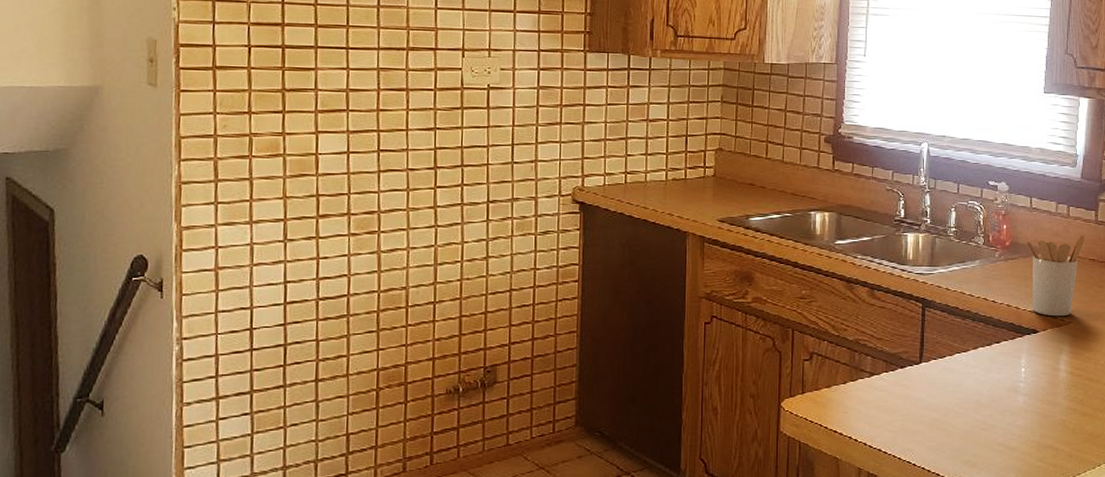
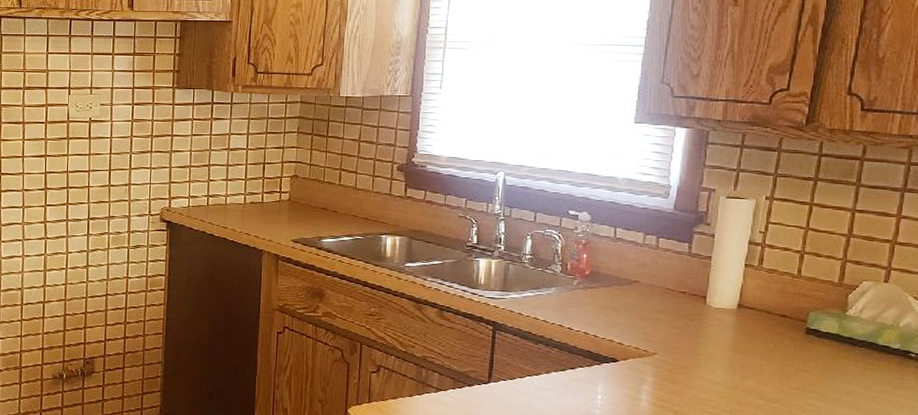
utensil holder: present [1026,235,1085,317] -> none [607,266,675,348]

